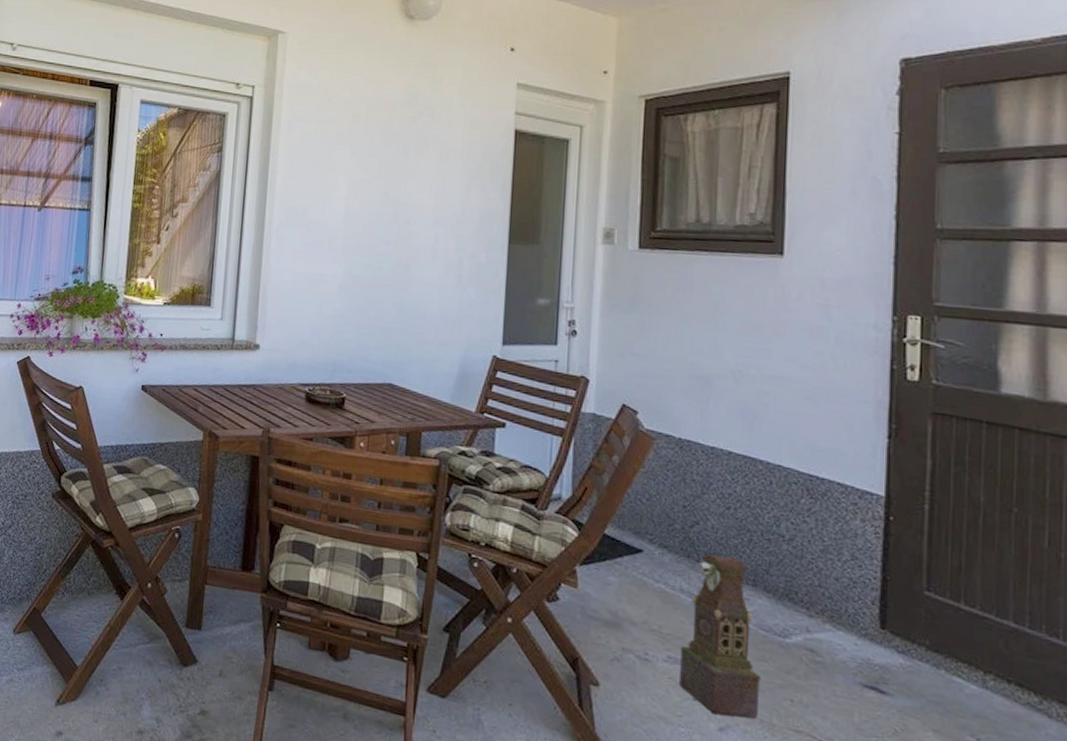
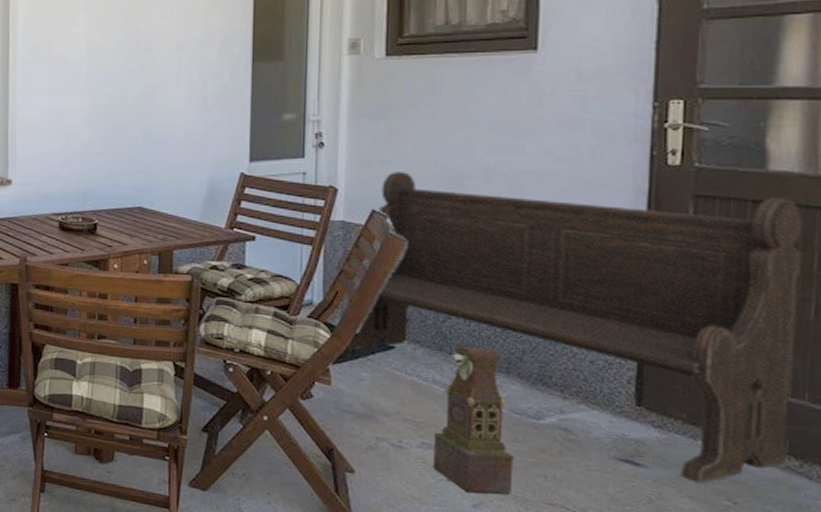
bench: none [585,366,1035,717] -> present [336,172,803,484]

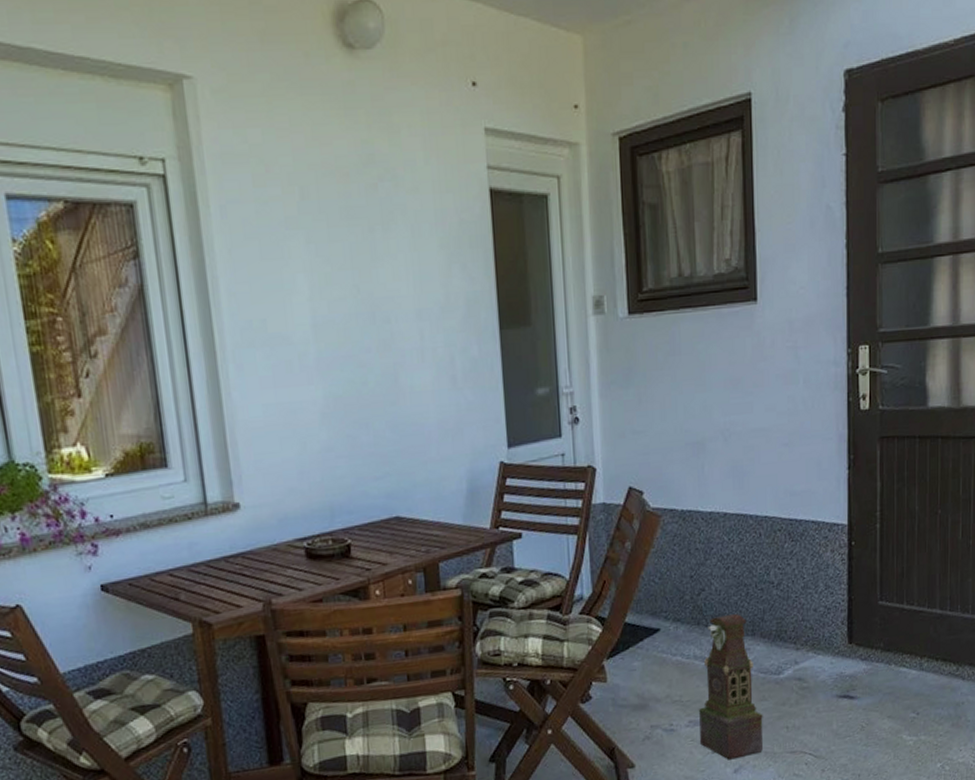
bench: present [336,172,803,484] -> none [601,431,953,703]

